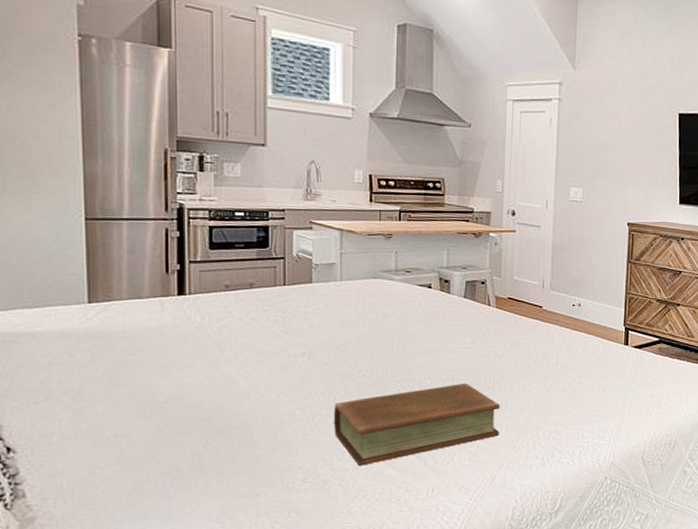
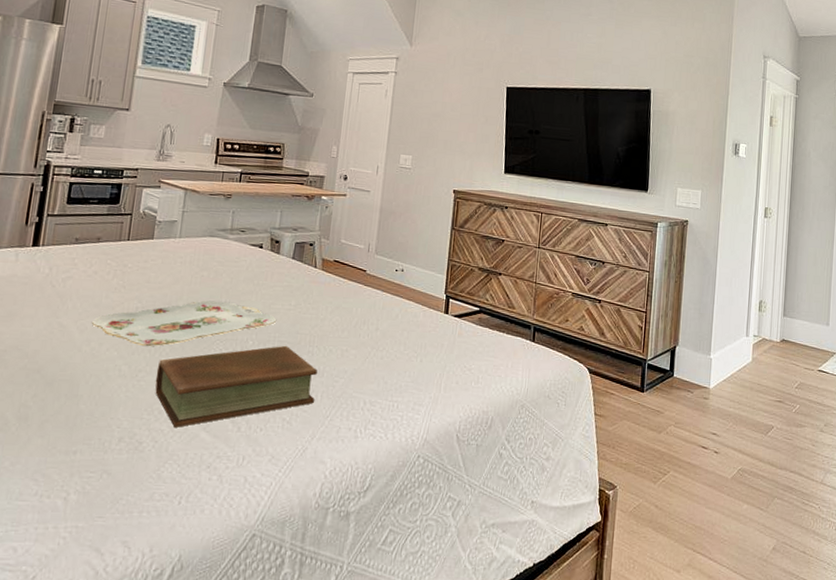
serving tray: none [256,343,454,391] -> present [91,300,277,347]

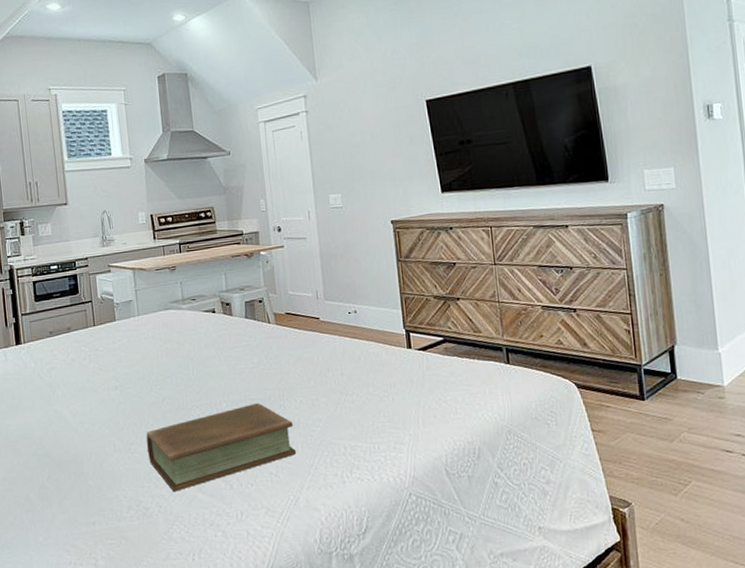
serving tray: present [91,300,277,347] -> none [80,369,244,421]

